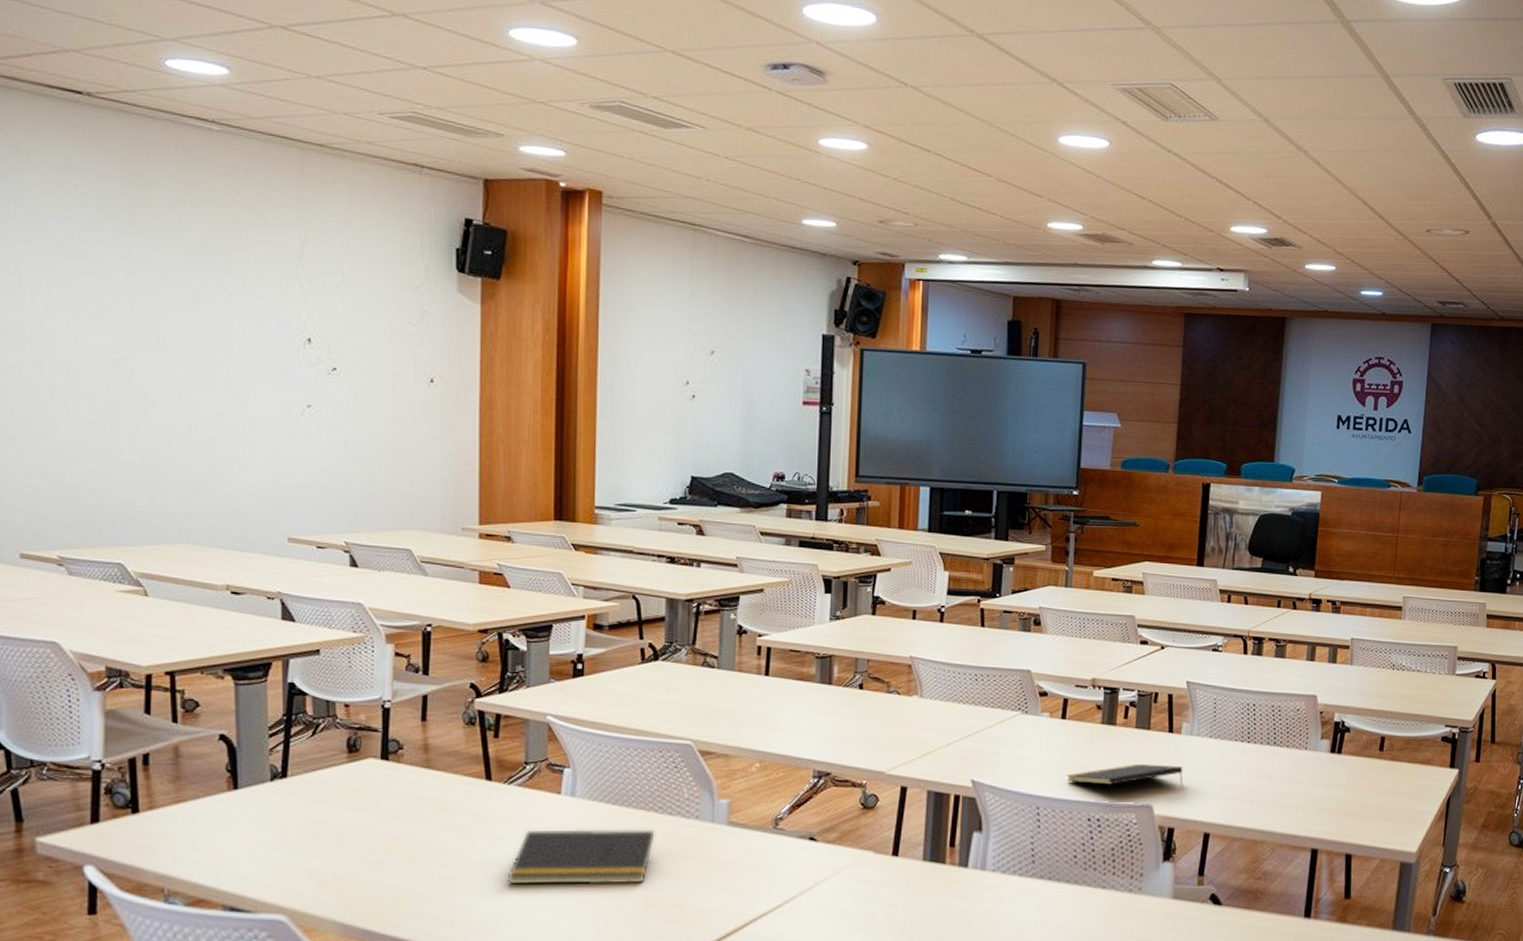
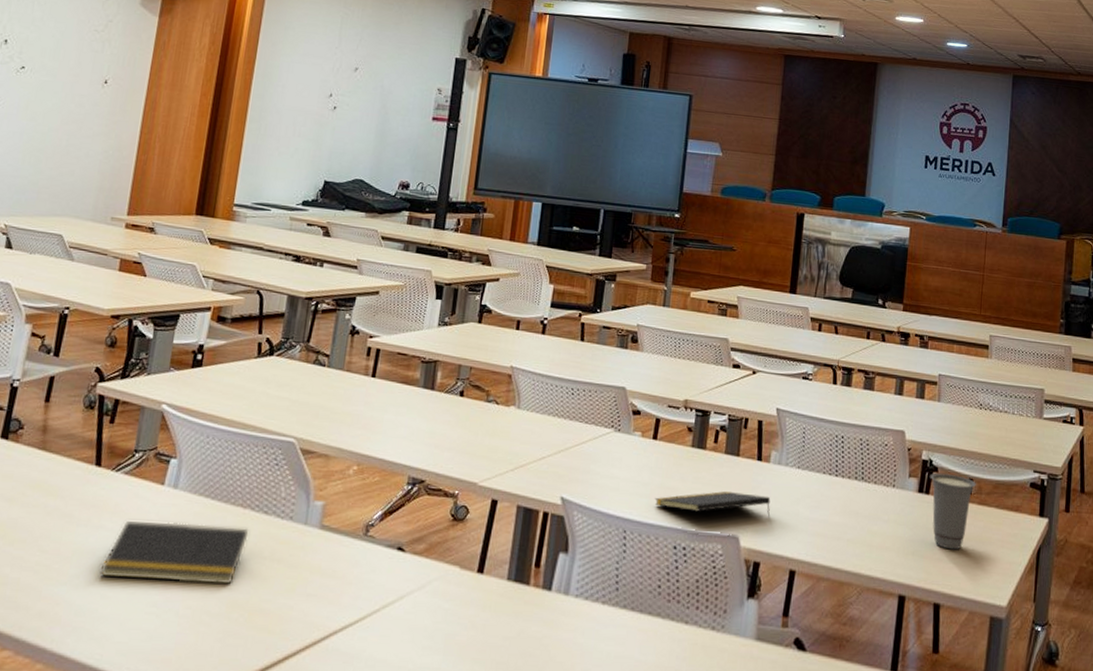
cup: none [1342,733,1388,804] -> present [930,472,976,550]

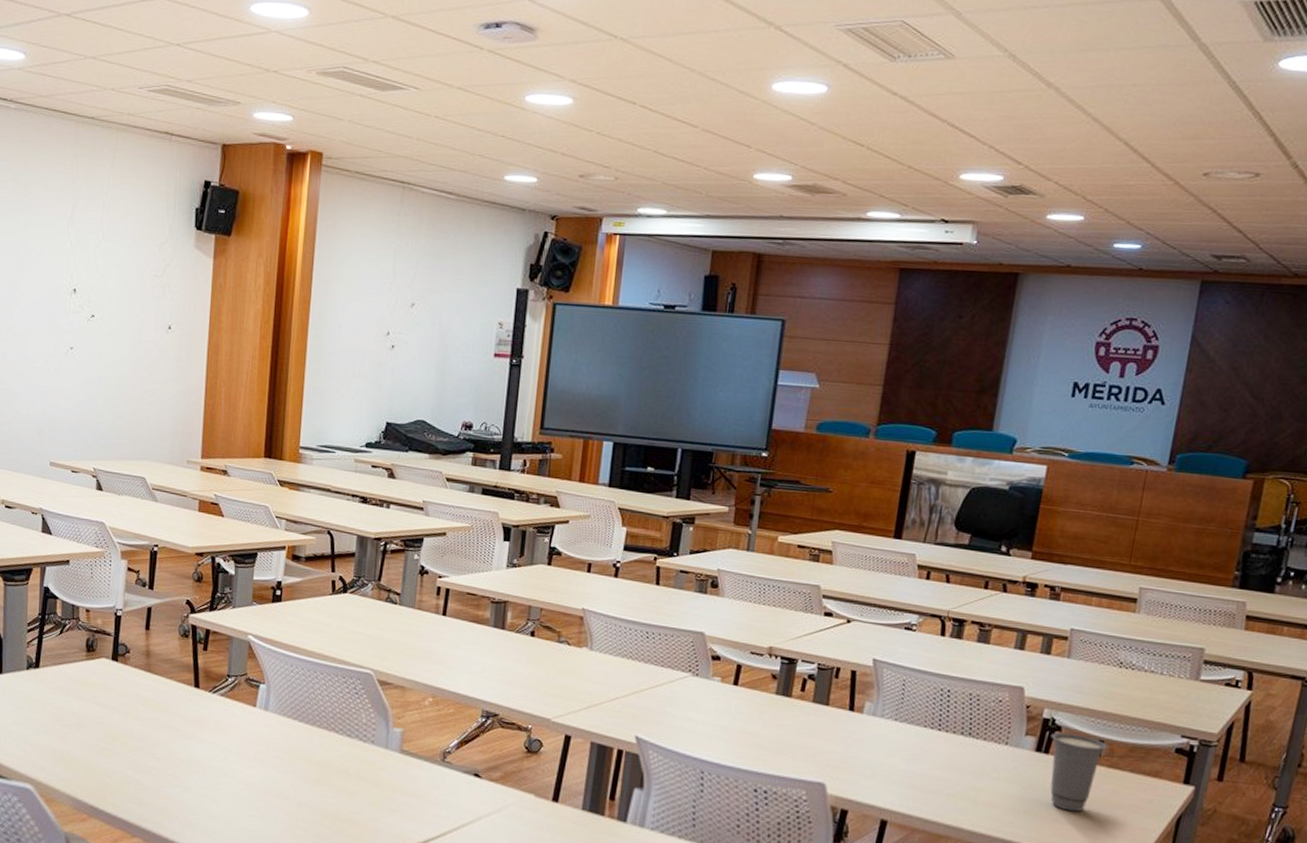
notepad: present [99,521,249,584] -> none [207,737,335,796]
notepad: present [654,491,771,517] -> none [734,739,863,767]

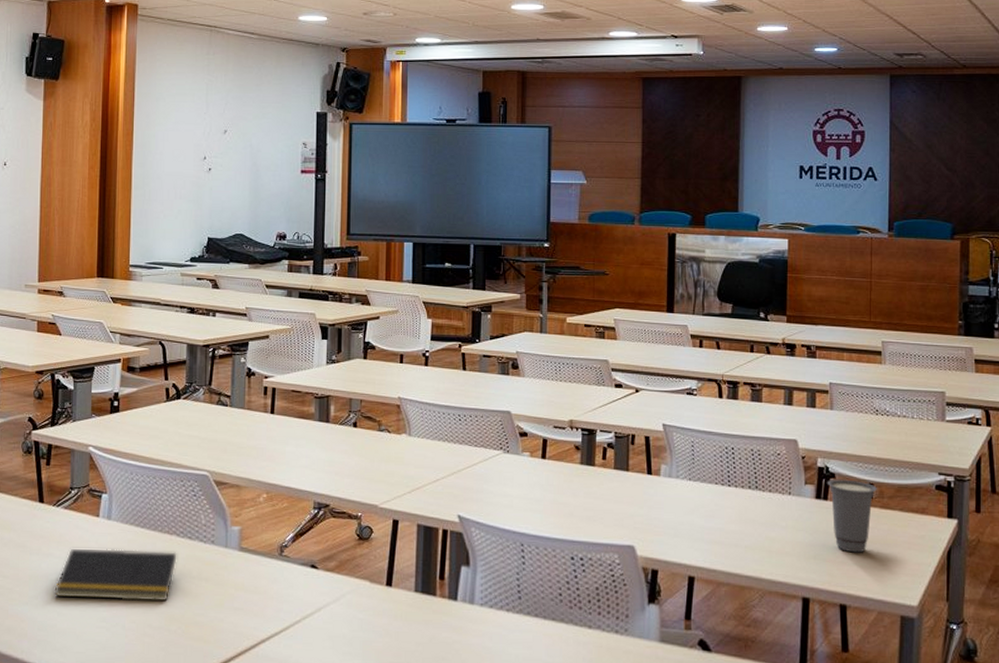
notepad: none [207,737,335,796] -> present [54,549,177,601]

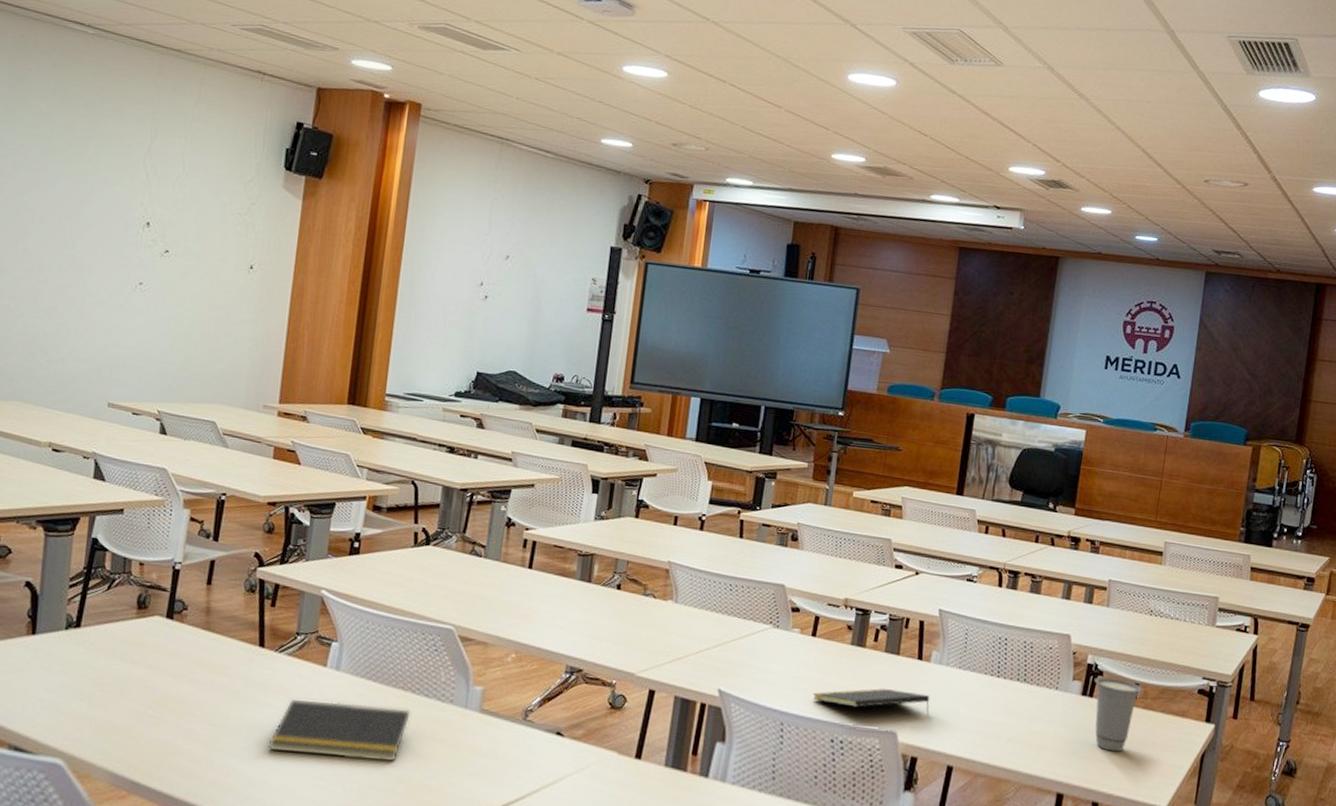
notepad: none [548,505,665,528] -> present [812,688,930,715]

